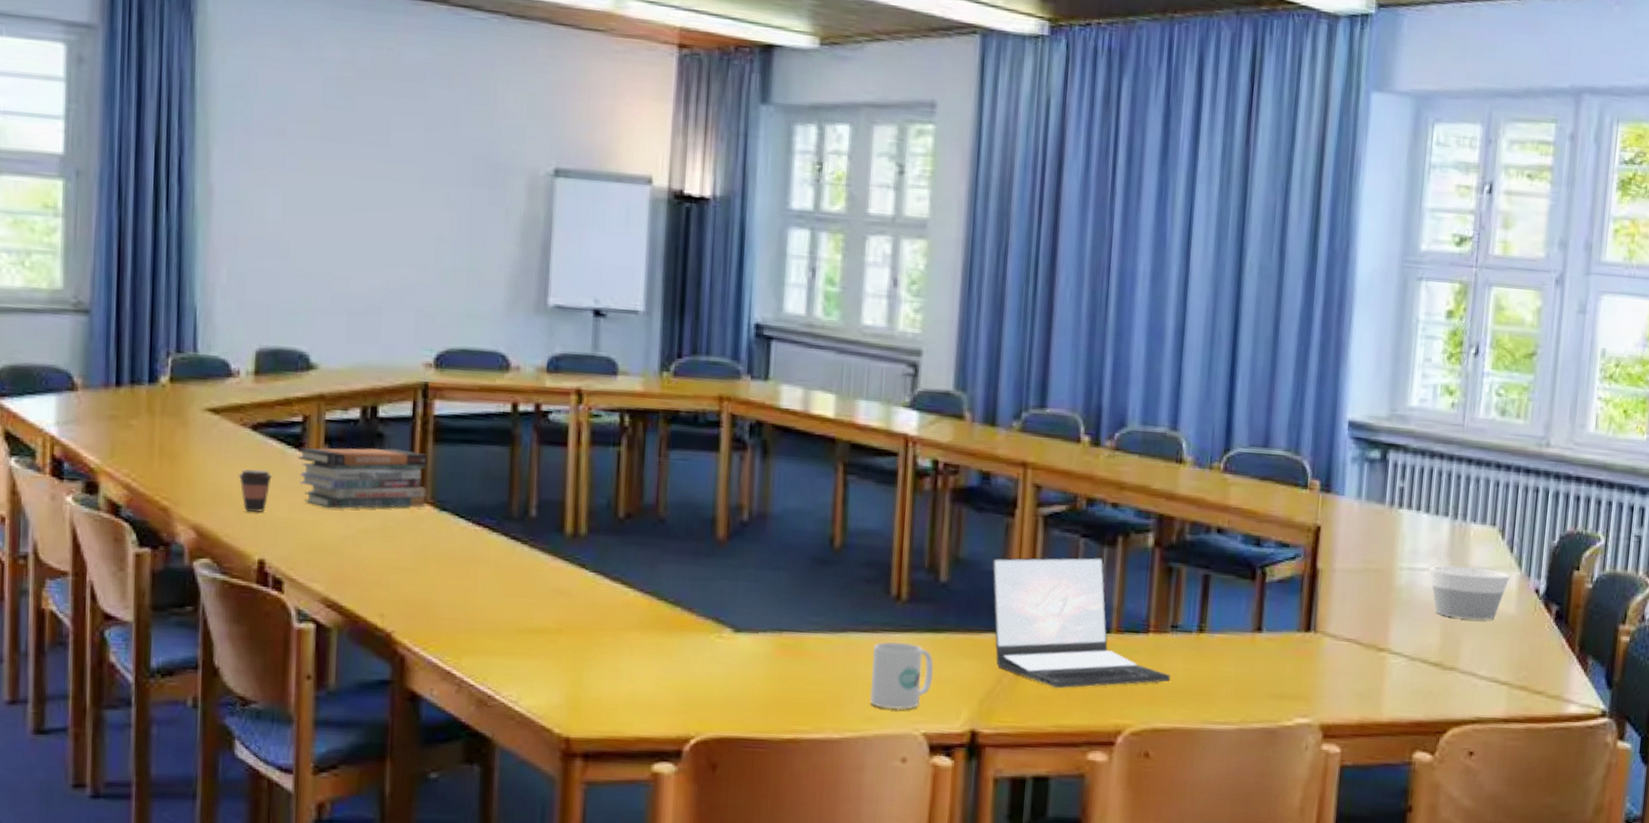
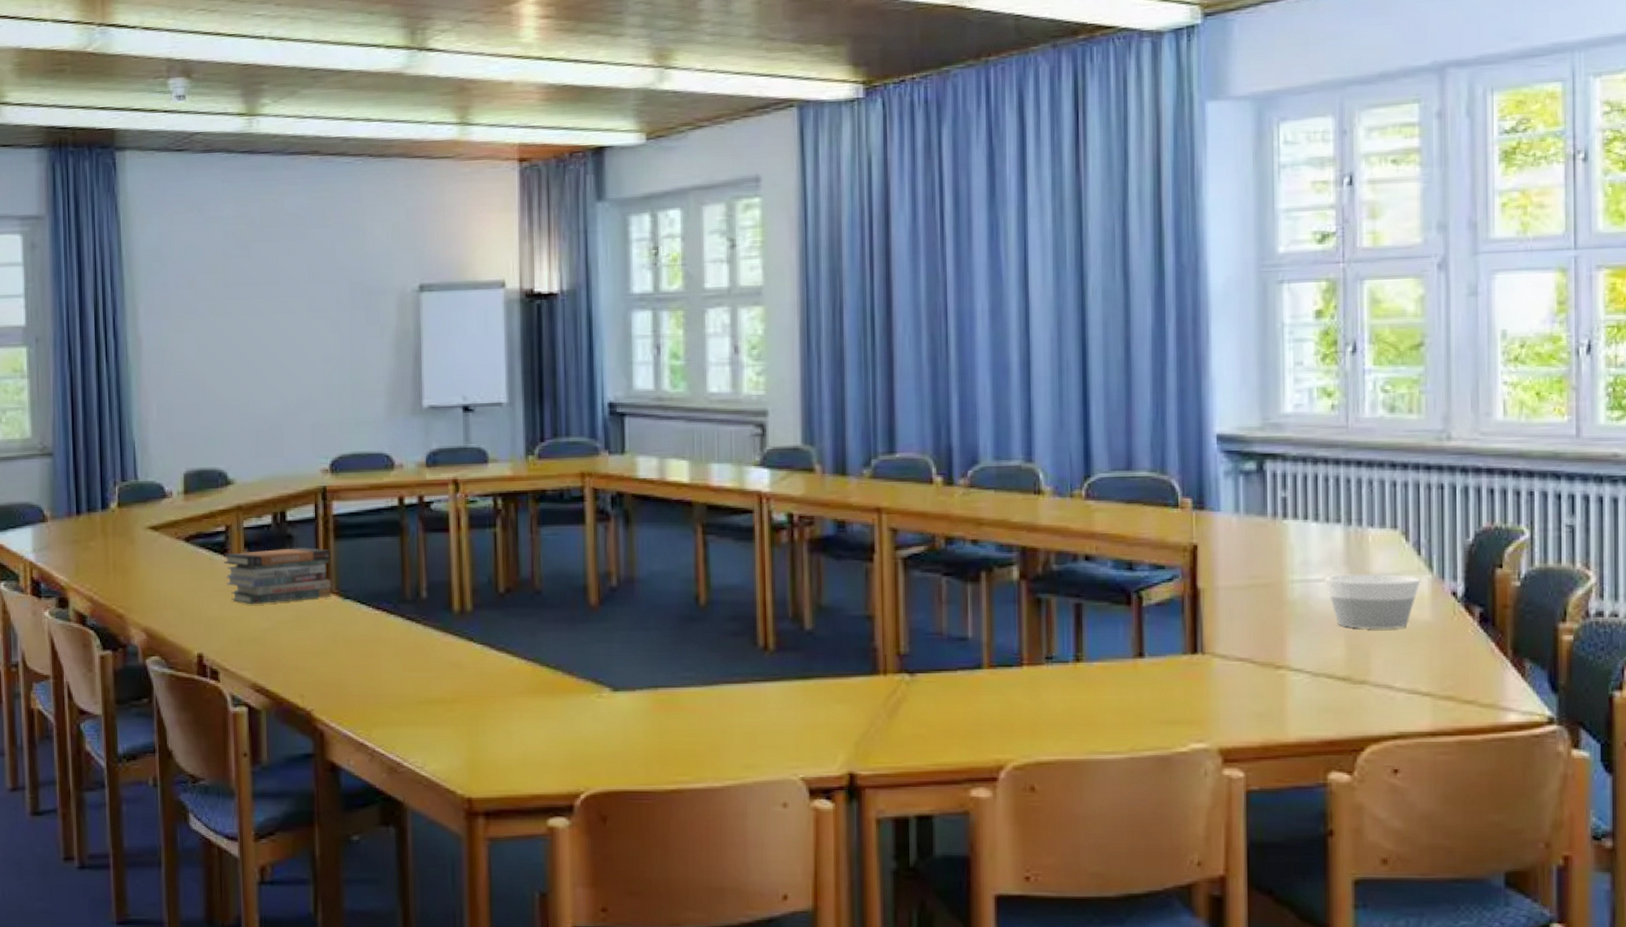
coffee cup: present [238,469,273,512] -> none [177,575,205,613]
mug: present [869,642,933,710] -> none [745,691,807,757]
laptop: present [992,556,1170,689] -> none [855,594,1049,727]

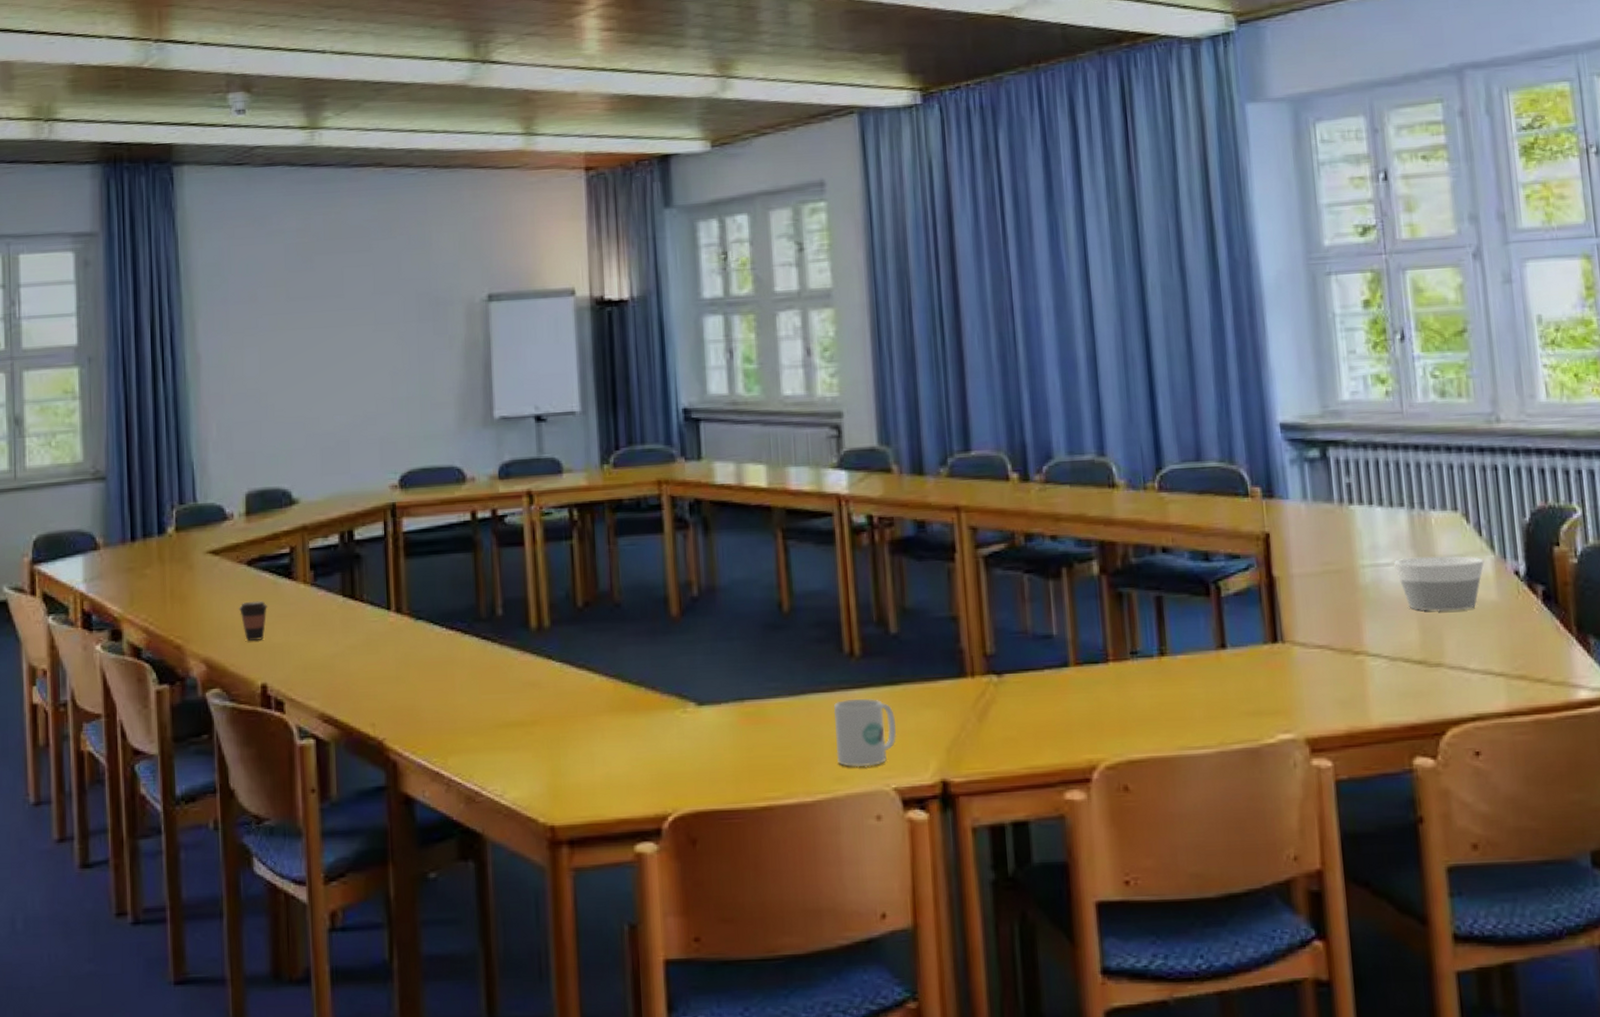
coffee cup: none [177,575,205,613] -> present [238,601,268,641]
book stack: present [223,547,332,605] -> none [287,567,404,630]
mug: none [745,691,807,757] -> present [833,698,897,768]

